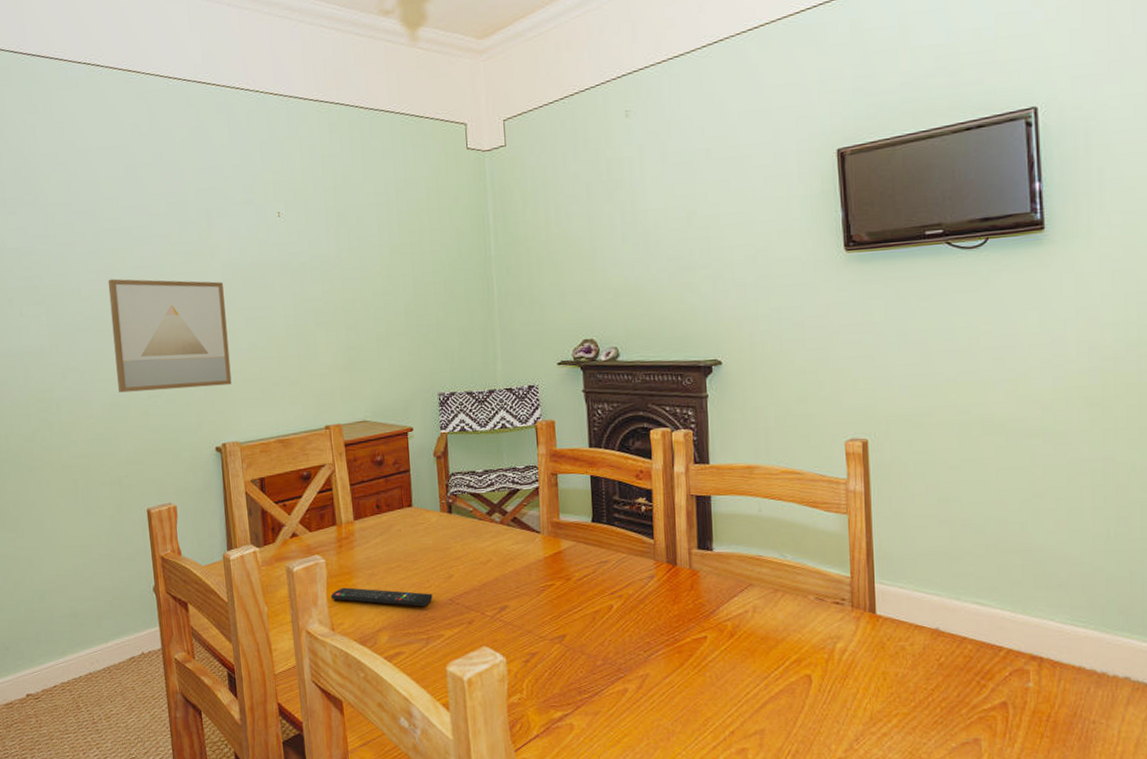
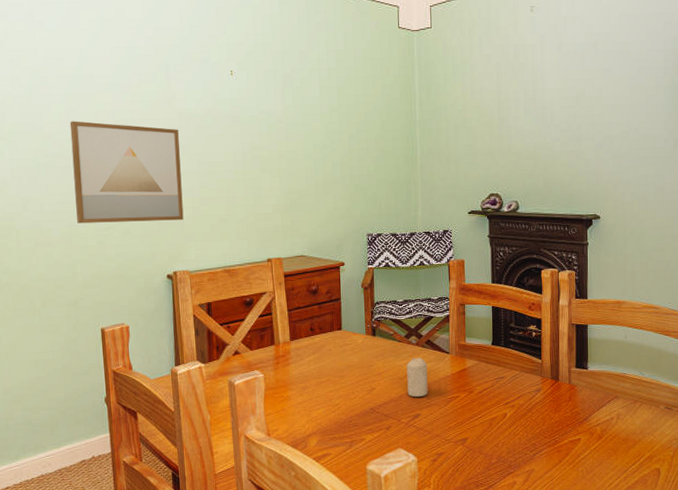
remote control: present [330,587,433,607] -> none [267,398,357,415]
candle: none [490,538,516,586] -> present [407,358,428,398]

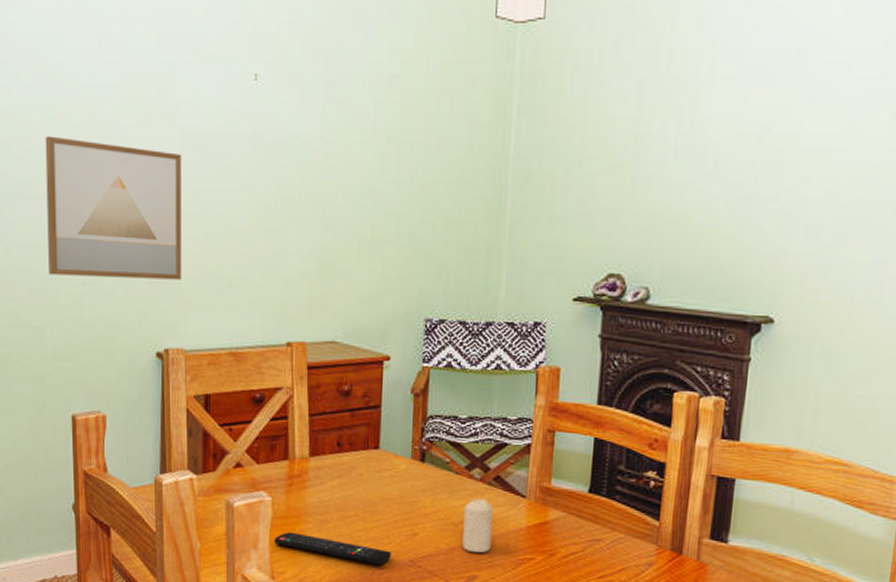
remote control: none [267,398,357,415] -> present [274,532,391,565]

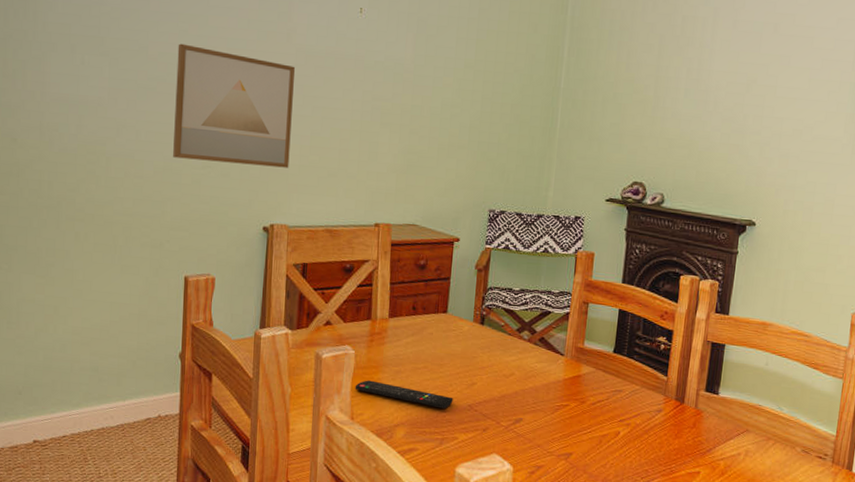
candle: present [462,498,493,553] -> none [512,355,538,400]

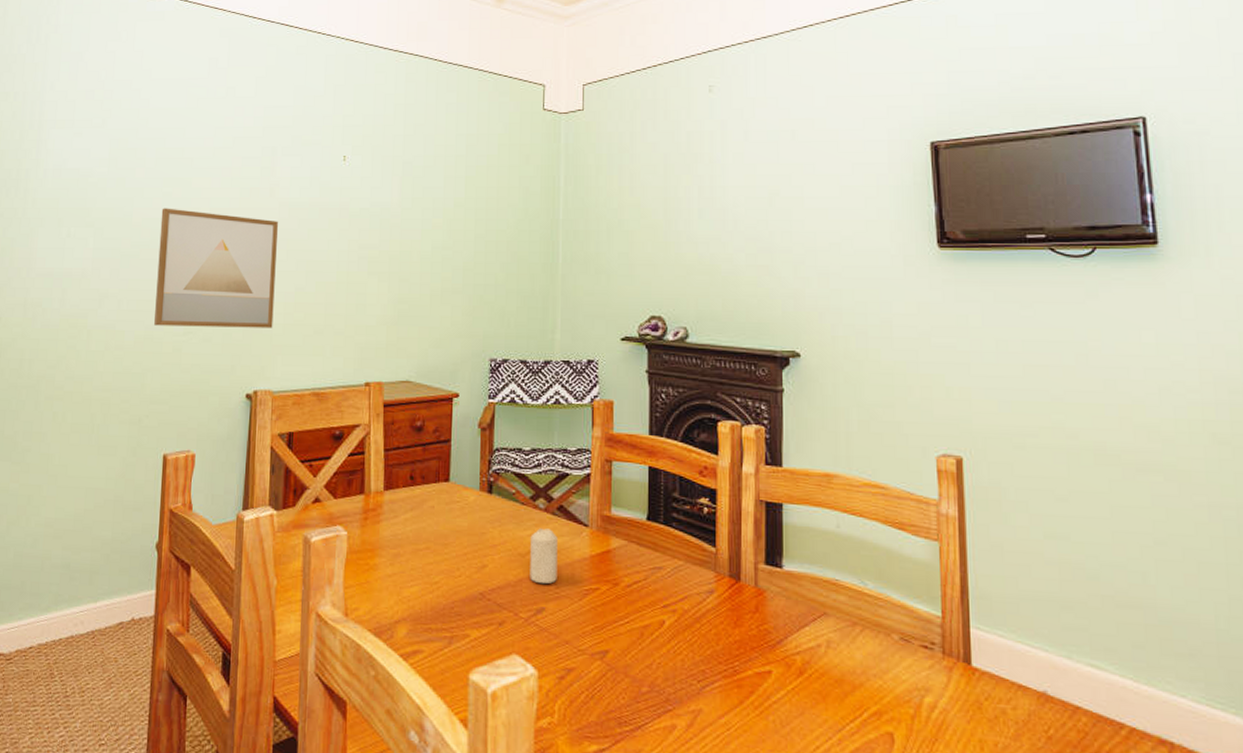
remote control: present [355,380,453,409] -> none [348,566,462,599]
candle: none [512,355,538,400] -> present [530,528,558,585]

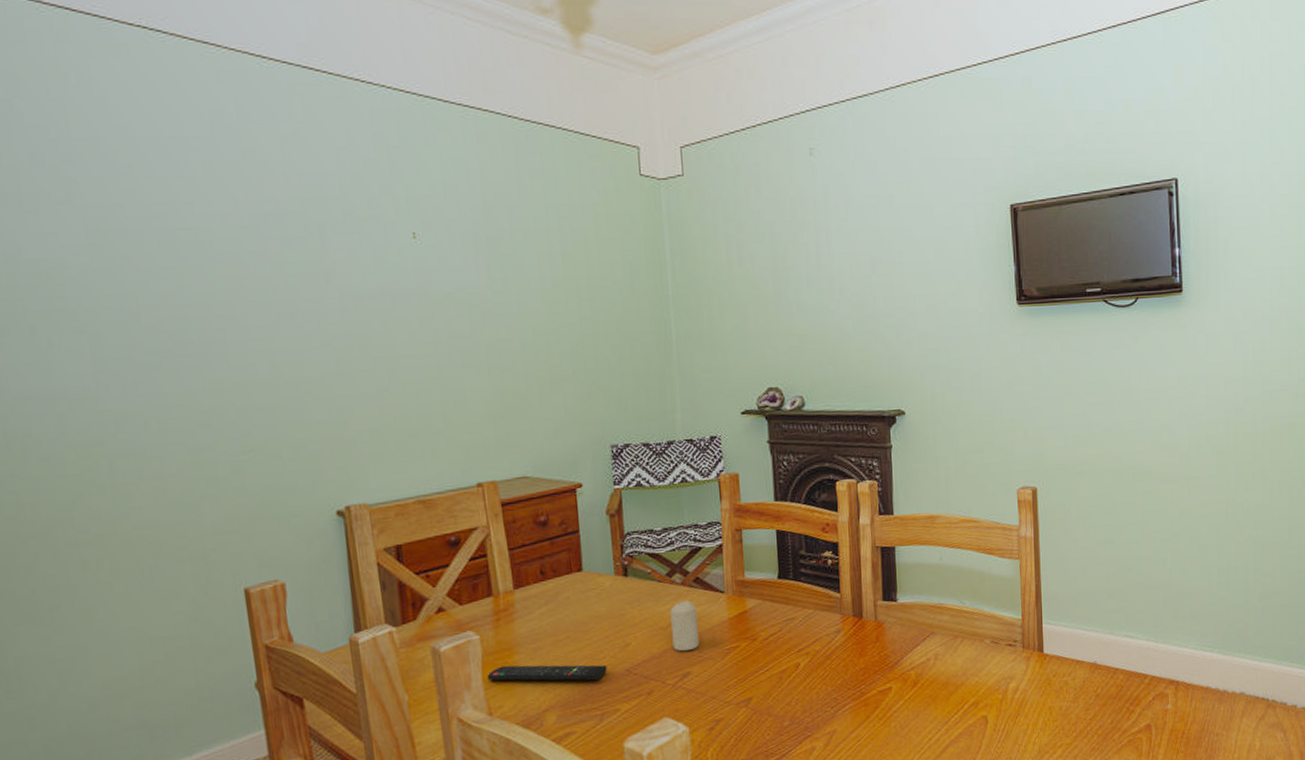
wall art: present [154,208,278,328] -> none [180,304,357,446]
remote control: none [348,566,462,599] -> present [487,664,607,681]

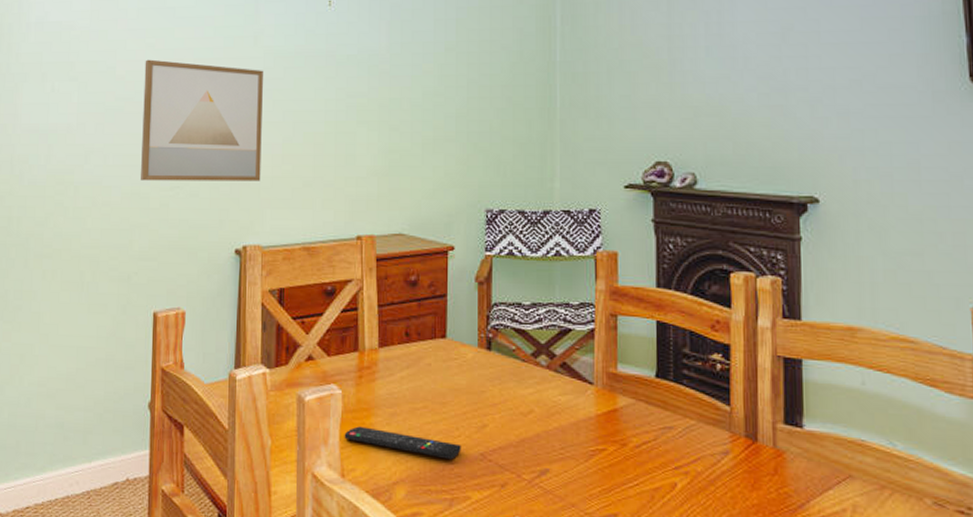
wall art: none [180,304,357,446] -> present [141,59,263,181]
candle: present [670,600,699,652] -> none [532,386,561,445]

